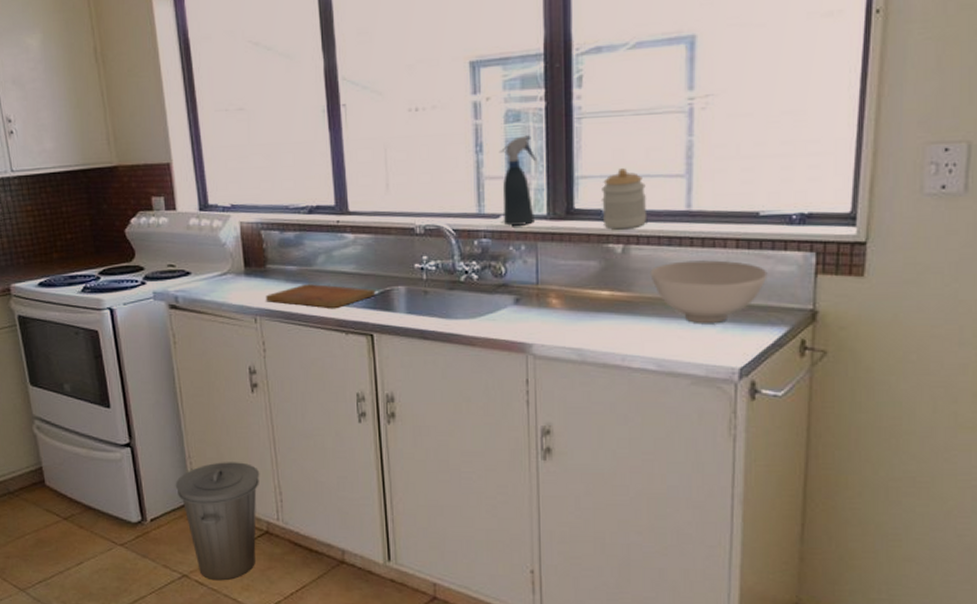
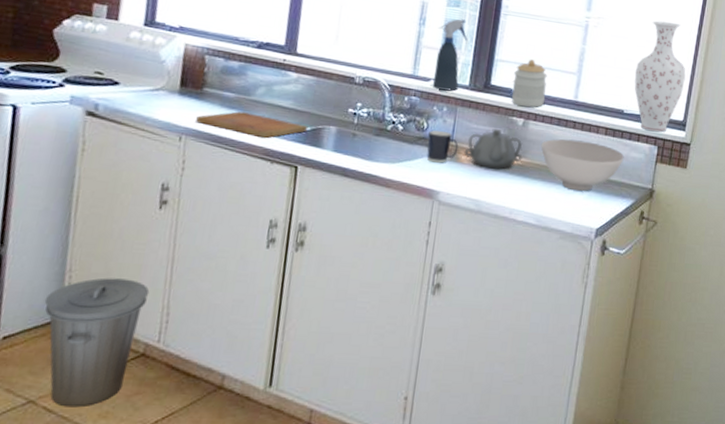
mug: none [508,273,547,311] -> present [426,130,459,163]
teapot: none [554,260,628,310] -> present [464,128,523,169]
vase: none [769,79,848,234] -> present [634,21,686,132]

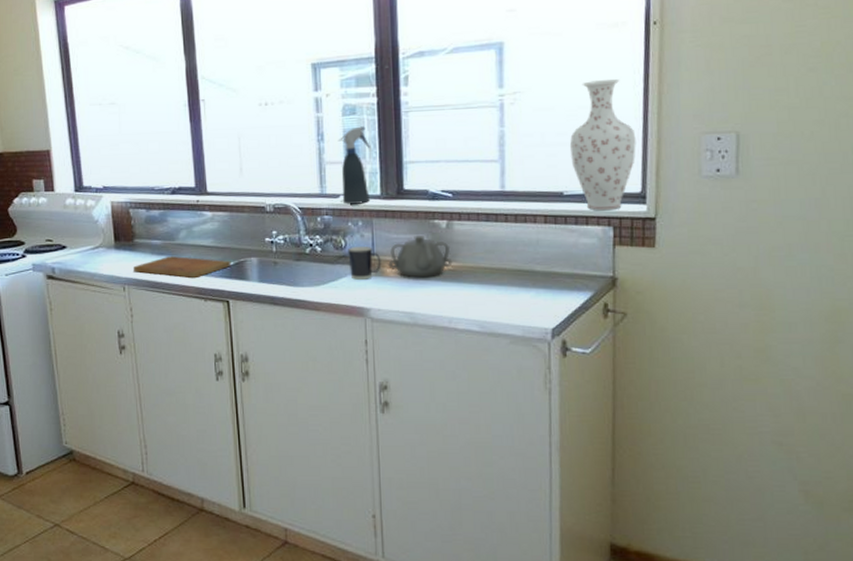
trash can: present [44,278,150,408] -> none [49,418,127,529]
jar: present [511,59,547,108] -> none [427,155,468,207]
bowl: present [541,139,624,191] -> none [471,234,573,289]

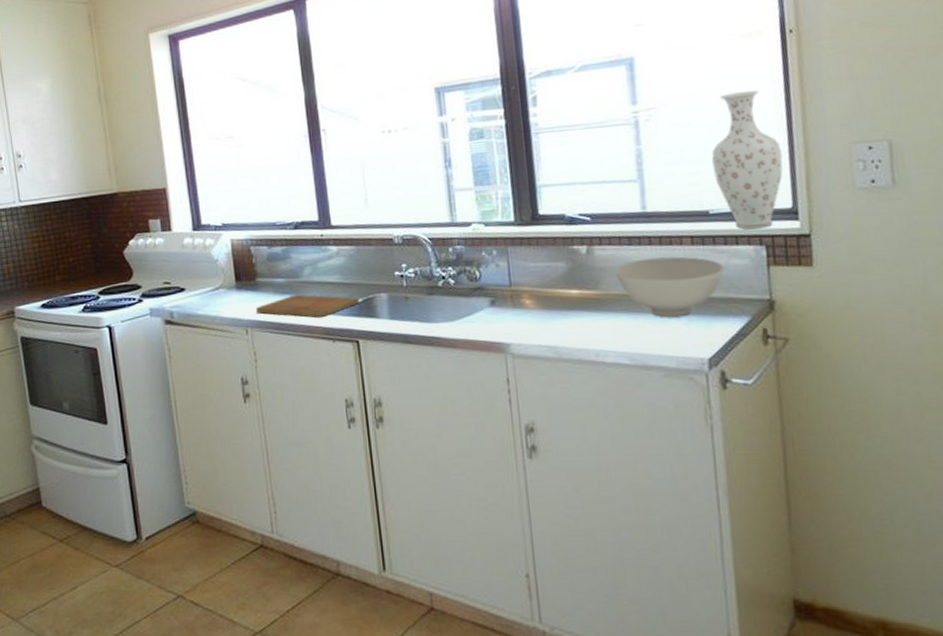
spray bottle: present [337,126,370,205] -> none [466,150,503,233]
mug: present [348,246,382,280] -> none [483,276,520,313]
teapot: present [388,234,453,278] -> none [527,262,596,309]
bowl: none [471,234,573,289] -> present [614,256,724,317]

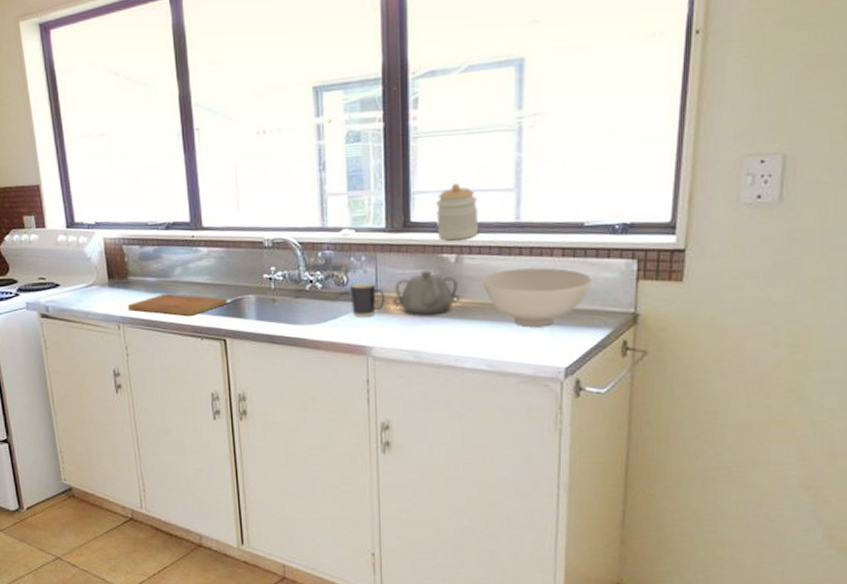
mug: none [483,276,520,313] -> present [350,282,385,317]
teapot: none [527,262,596,309] -> present [392,269,461,315]
jar: none [562,176,607,232] -> present [436,184,479,241]
vase: present [711,90,783,230] -> none [593,97,668,243]

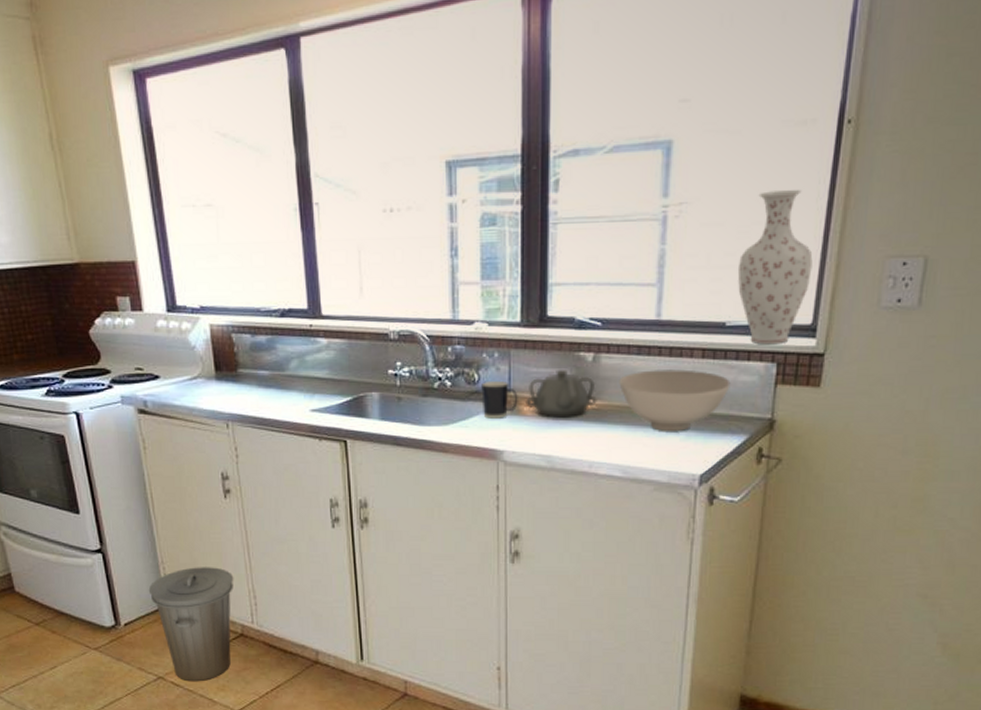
trash can: none [48,456,125,563] -> present [148,567,234,682]
cutting board: present [128,293,228,316] -> none [238,388,349,414]
jar: present [436,184,479,241] -> none [574,276,619,338]
vase: none [593,97,668,243] -> present [737,190,813,345]

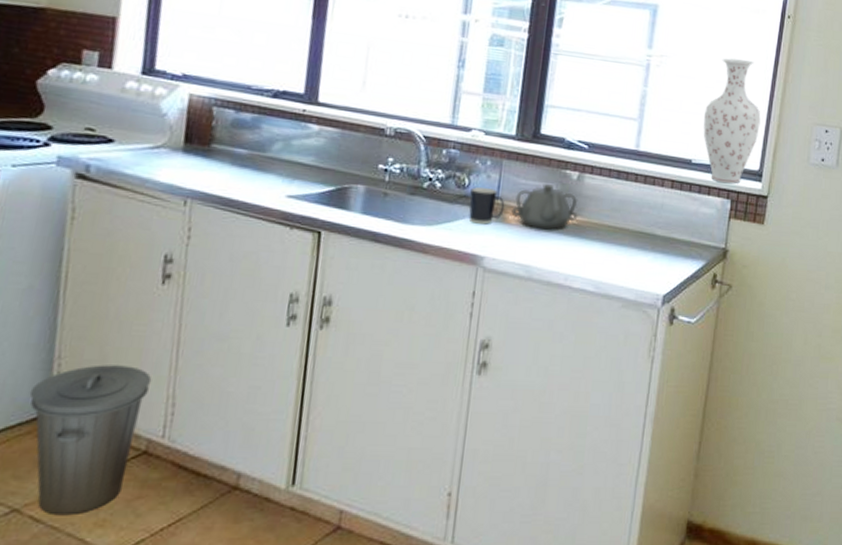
bowl: present [619,369,731,431] -> none [598,194,694,253]

